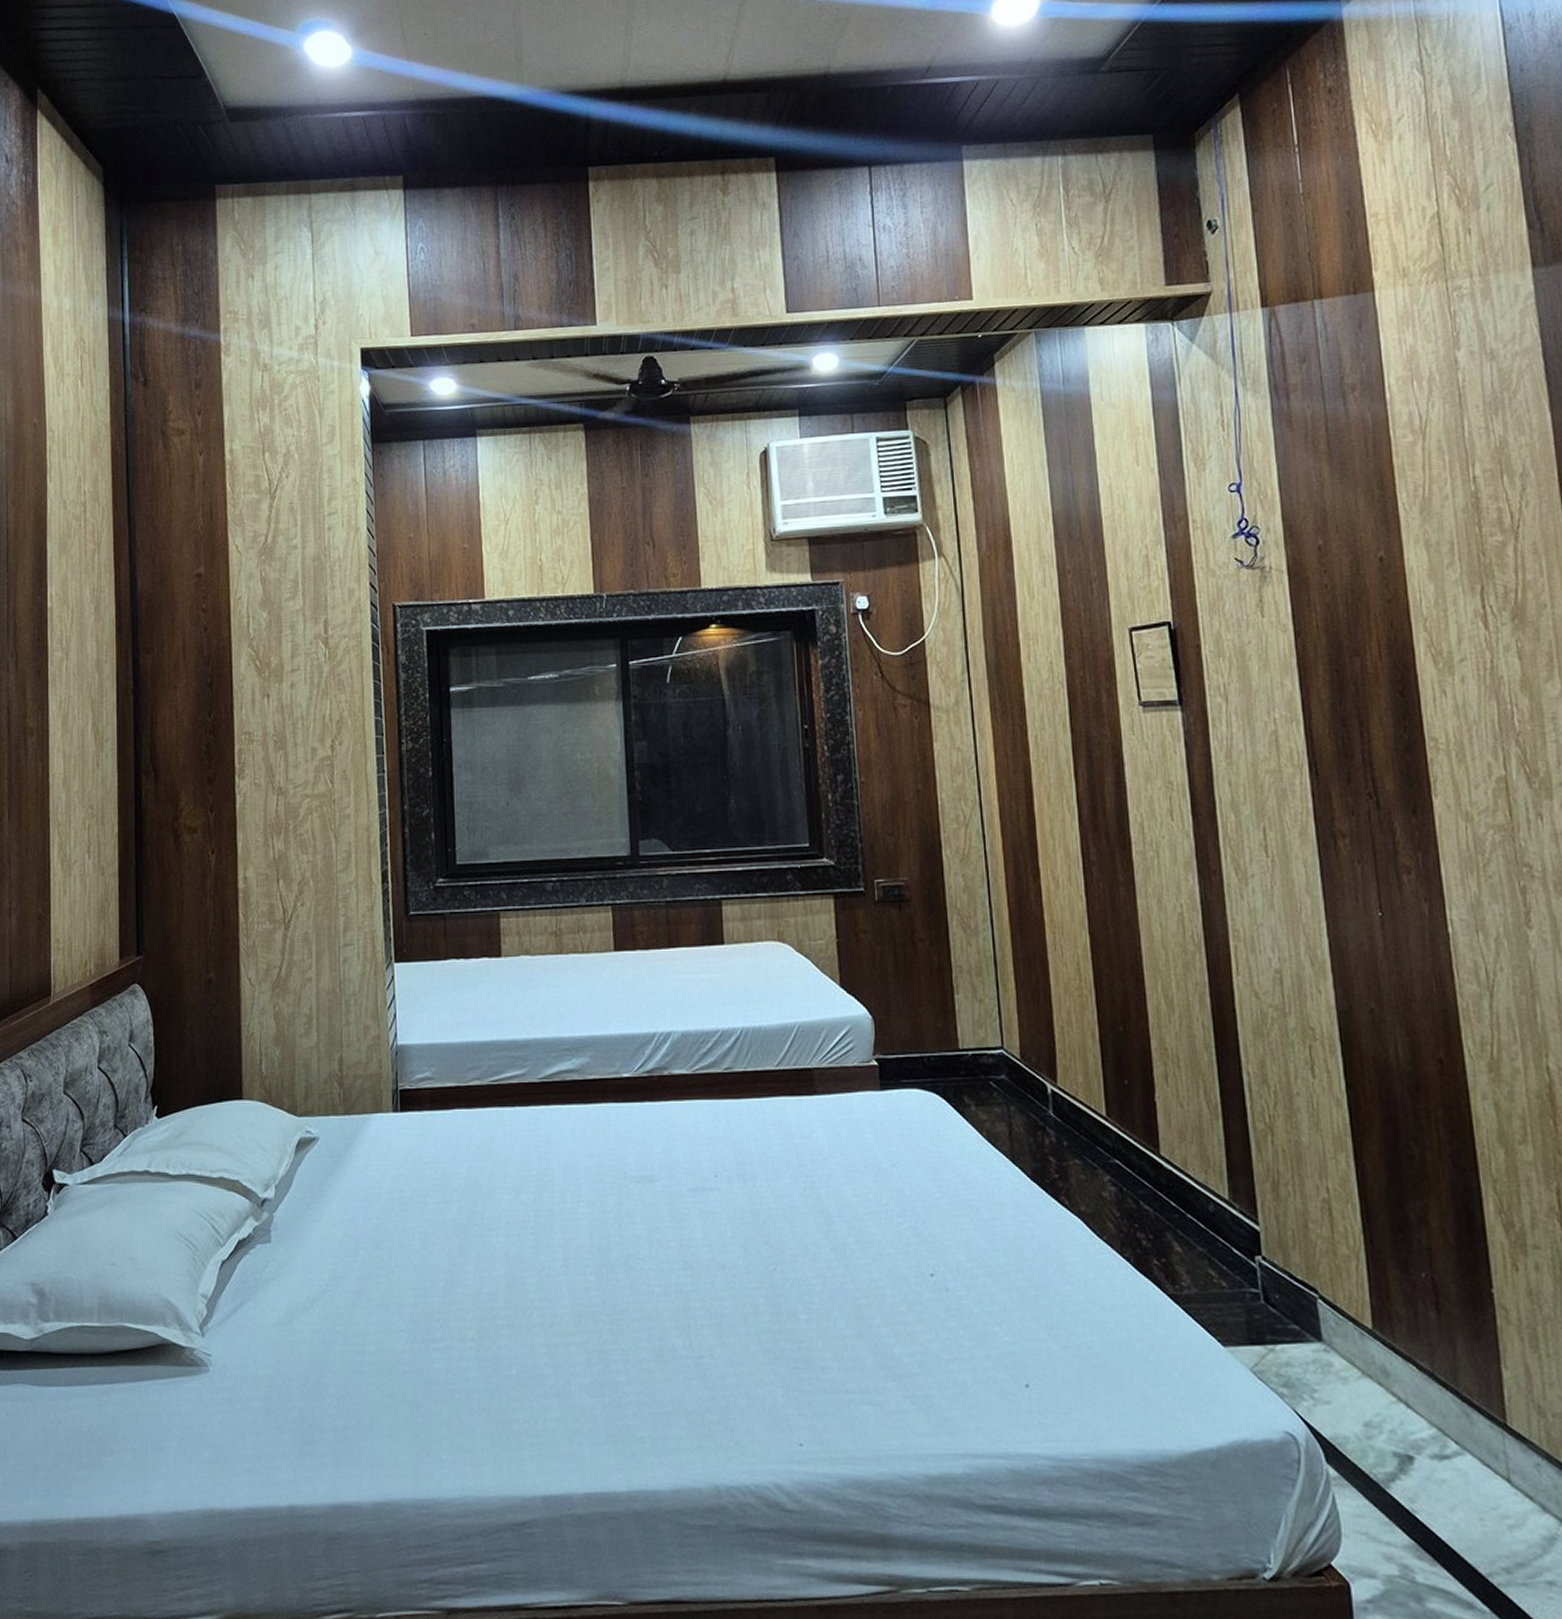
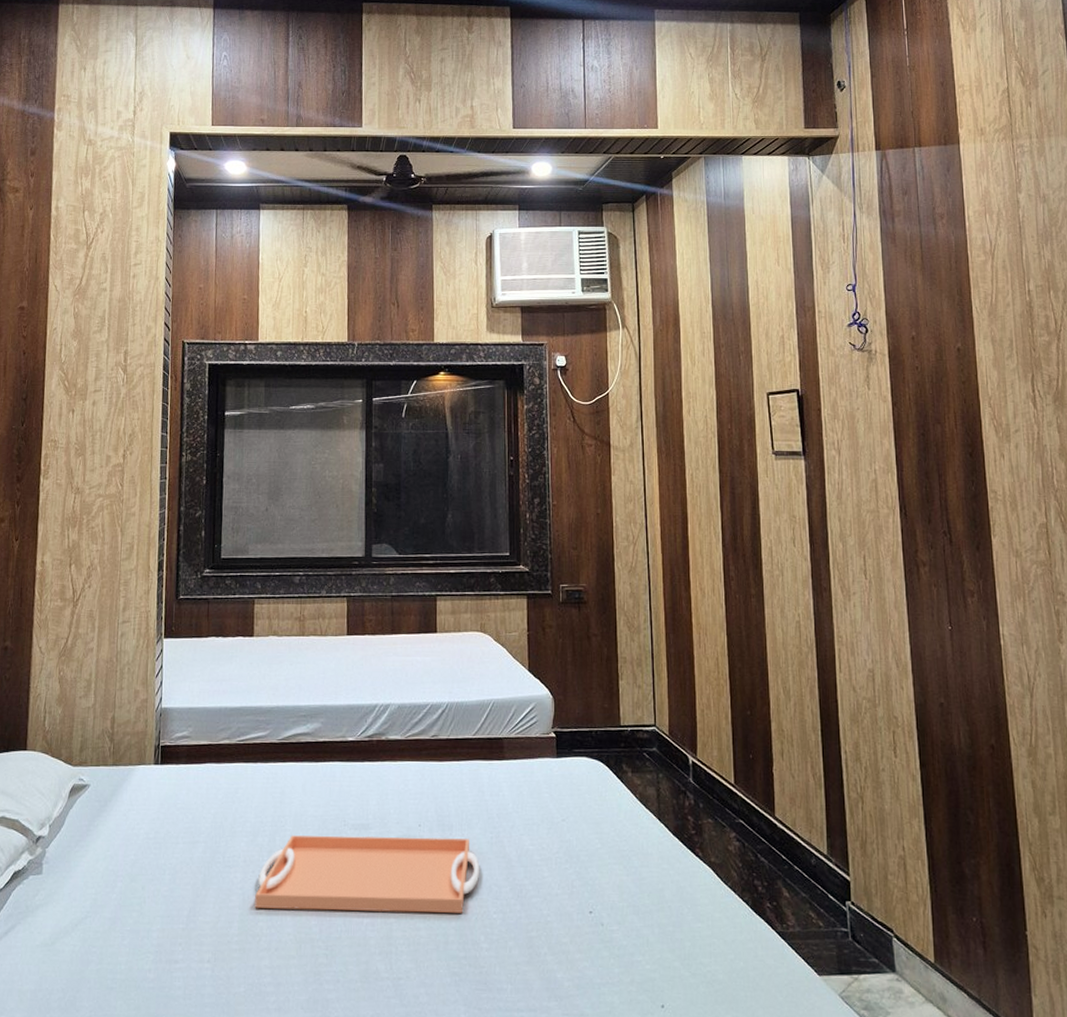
serving tray: none [522,1190,793,1280] -> present [255,835,480,913]

